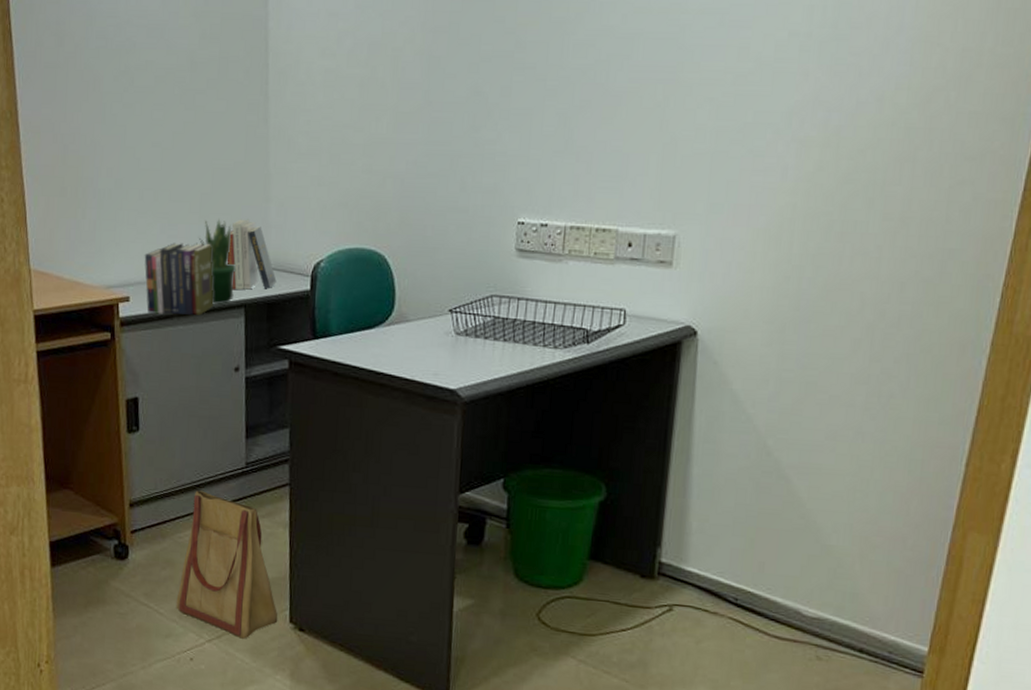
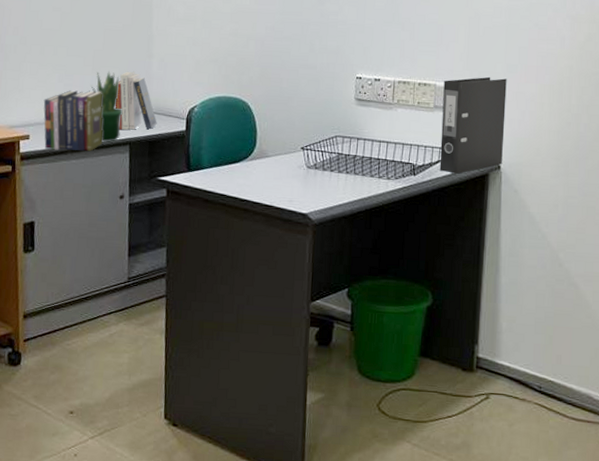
shopping bag: present [176,490,278,639] -> none [62,302,154,435]
binder: none [619,219,710,342] -> present [439,76,507,174]

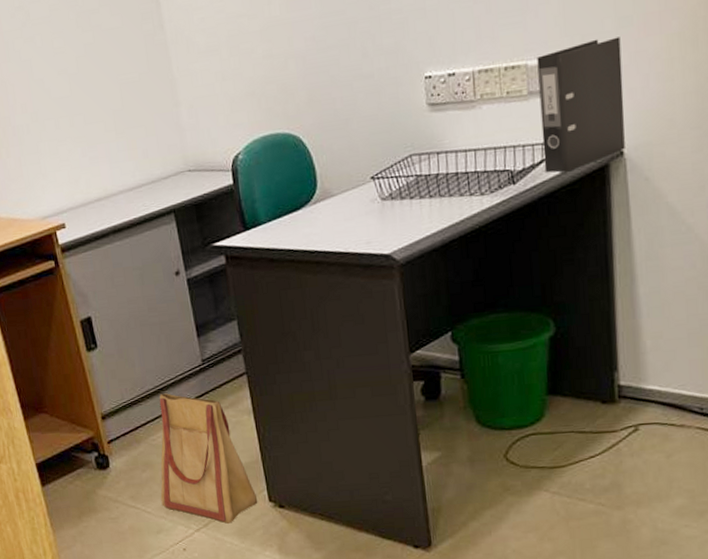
books: present [43,90,103,151] -> none [71,158,145,236]
shopping bag: none [62,302,154,435] -> present [159,393,258,524]
planter: present [89,71,123,143] -> none [117,132,162,216]
books: present [116,71,157,130] -> none [147,127,200,198]

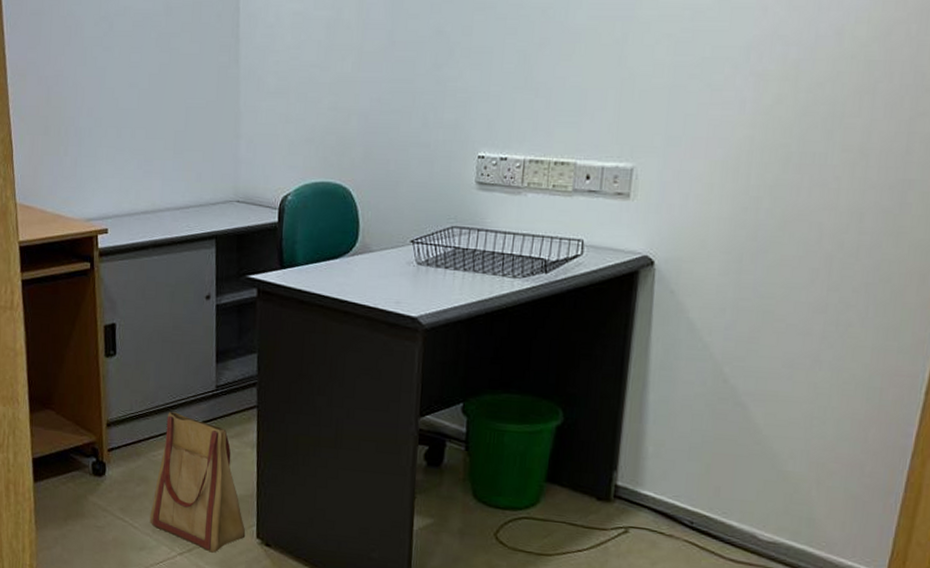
binder: present [537,37,625,173] -> none [577,152,667,271]

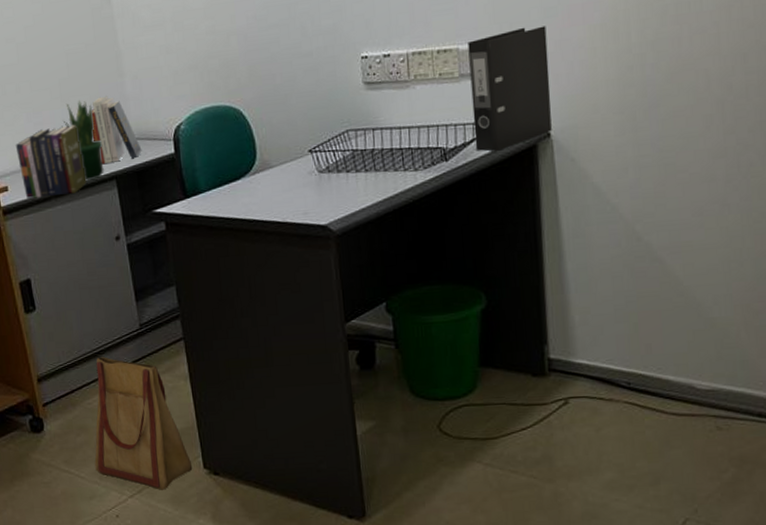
books: none [121,178,187,246] -> present [15,125,87,199]
planter: none [170,155,208,237] -> present [62,100,104,181]
books: none [200,155,246,223] -> present [91,96,142,165]
binder: none [577,152,667,271] -> present [468,26,552,152]

